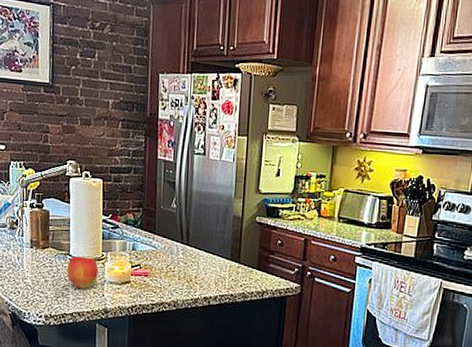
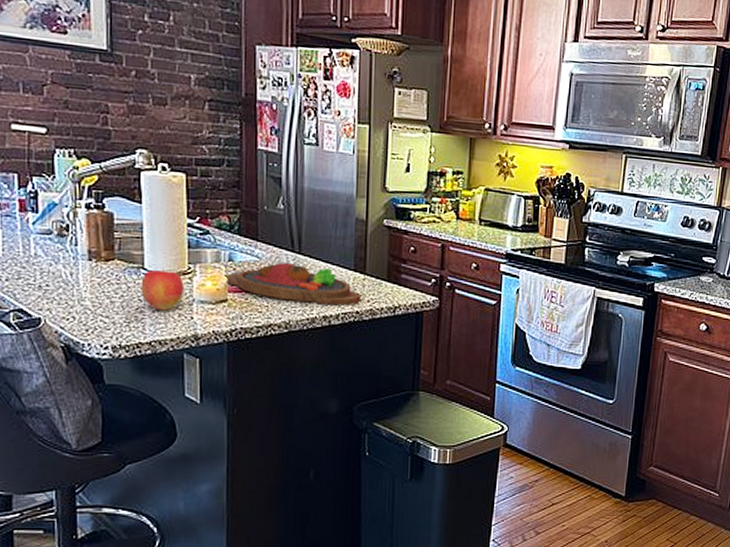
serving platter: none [130,251,236,289] -> present [226,262,362,306]

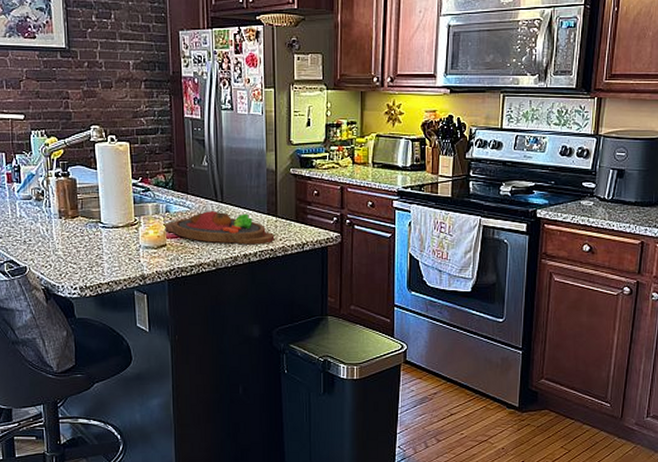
apple: present [140,269,184,311] -> none [99,222,132,256]

